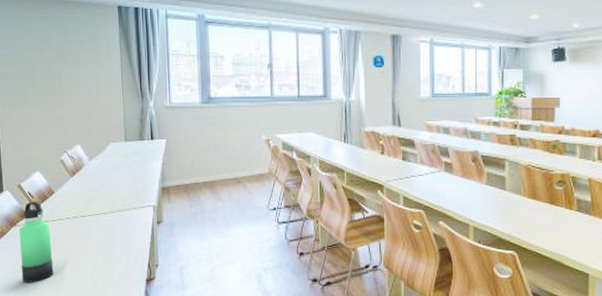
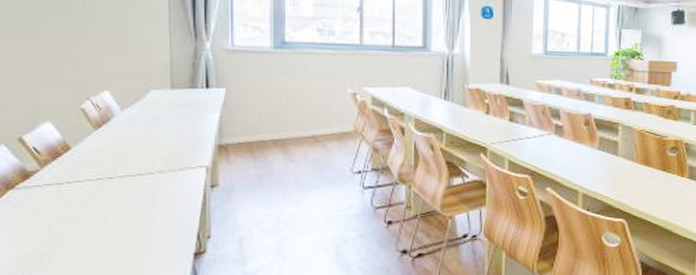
thermos bottle: present [19,201,54,283] -> none [19,158,67,259]

